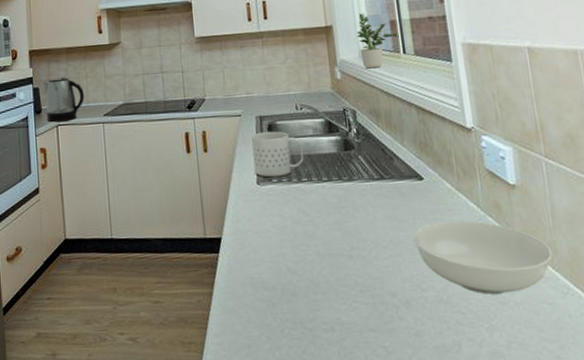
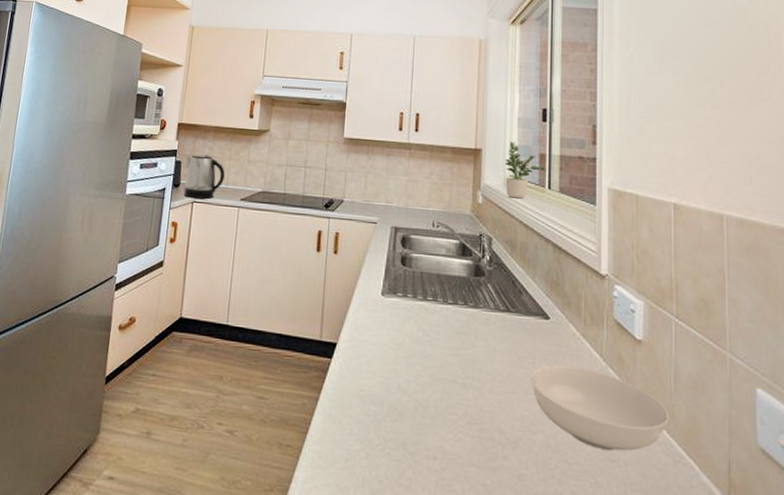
mug: present [251,131,304,178] -> none [381,243,433,292]

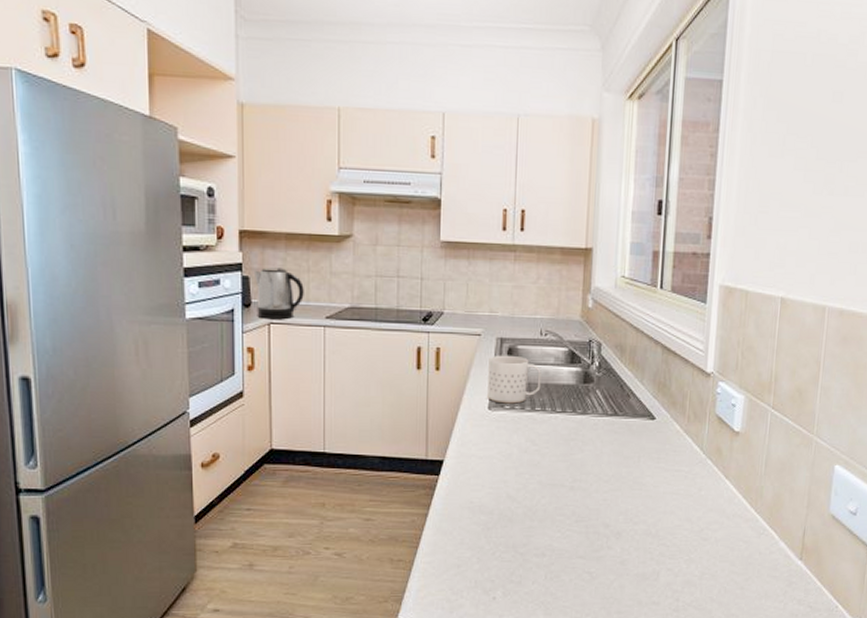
mug: none [381,243,433,292] -> present [487,355,541,404]
potted plant: present [504,142,547,199] -> none [616,239,660,301]
bowl: present [529,365,669,451] -> none [634,461,758,530]

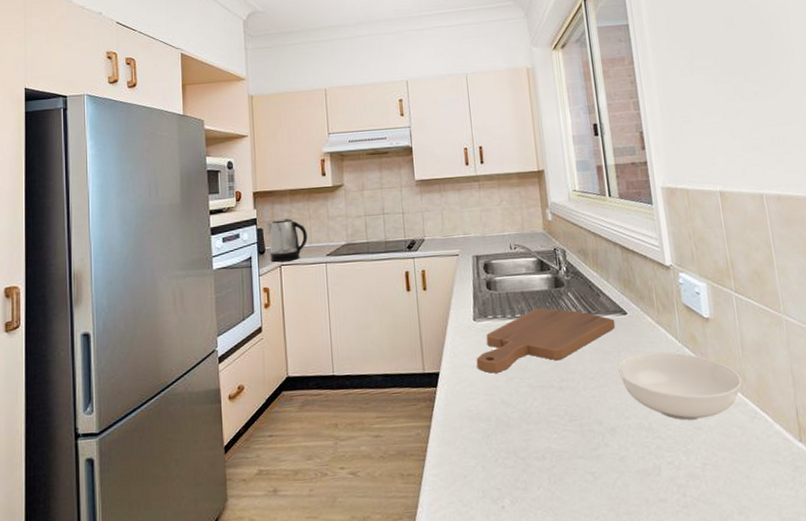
cutting board: none [485,403,641,467] -> present [476,308,616,373]
mug: present [487,355,541,404] -> none [468,269,518,314]
bowl: none [634,461,758,530] -> present [617,352,742,420]

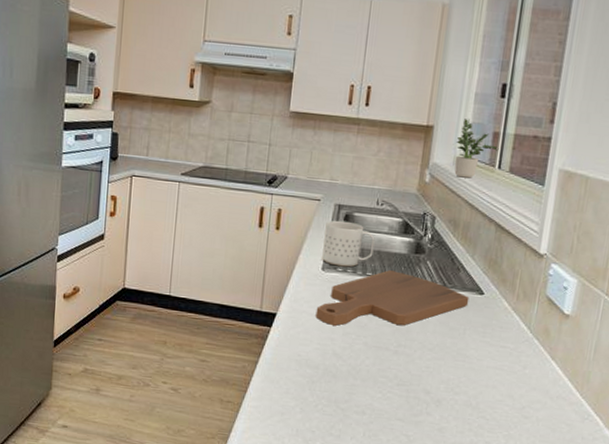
kettle: present [267,218,308,263] -> none [122,126,165,174]
mug: none [468,269,518,314] -> present [322,220,375,267]
potted plant: none [566,159,605,211] -> present [454,119,499,178]
bowl: present [617,352,742,420] -> none [458,335,585,410]

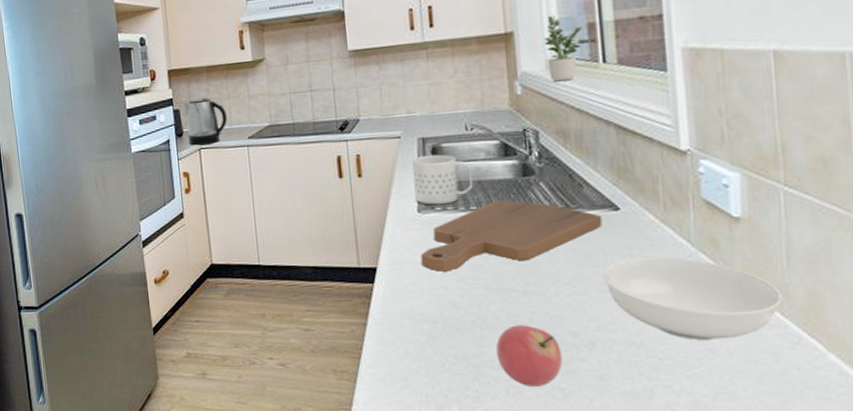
kettle: none [122,126,165,174] -> present [183,98,227,146]
fruit: none [361,378,415,432] -> present [495,325,563,386]
bowl: none [458,335,585,410] -> present [601,256,783,340]

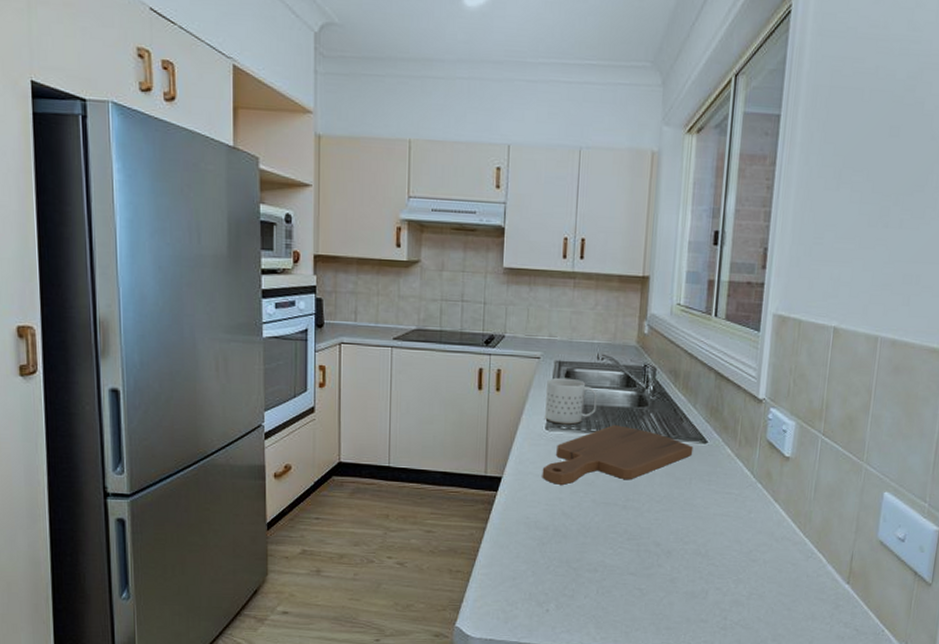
kettle: present [183,98,227,146] -> none [328,290,373,340]
fruit: present [495,325,563,386] -> none [593,534,646,587]
potted plant: present [544,15,599,82] -> none [672,268,715,328]
bowl: present [601,256,783,340] -> none [685,483,807,552]

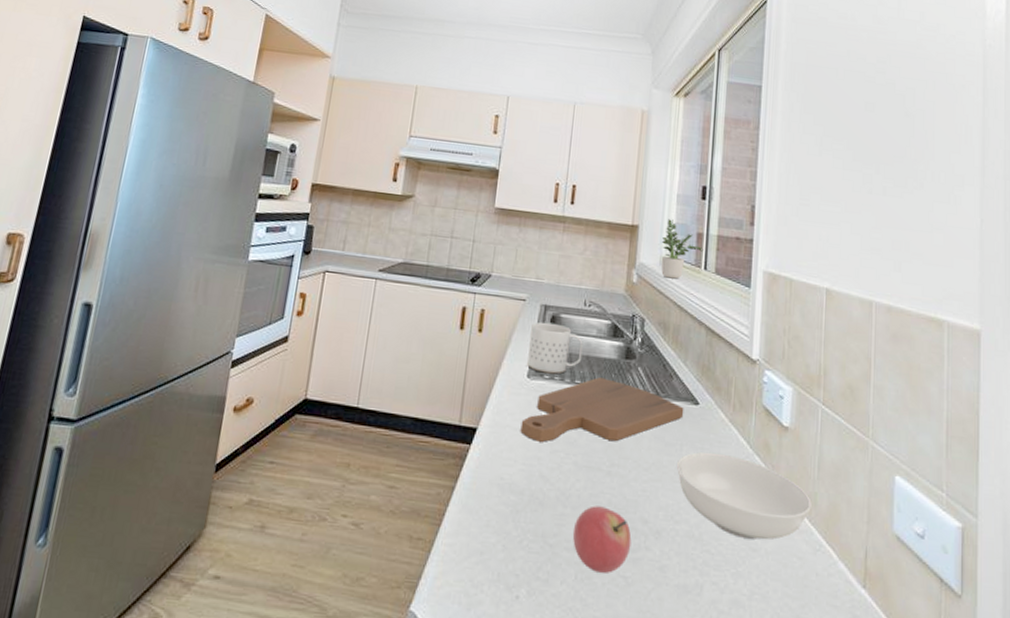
fruit: none [593,534,646,587] -> present [572,505,632,573]
potted plant: none [672,268,715,328] -> present [661,219,704,279]
bowl: none [685,483,807,552] -> present [676,452,812,540]

